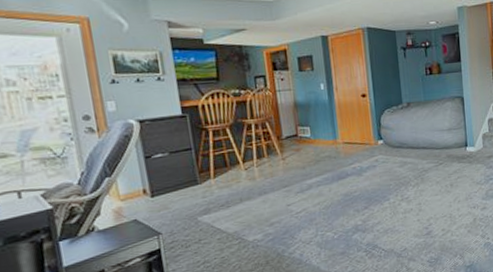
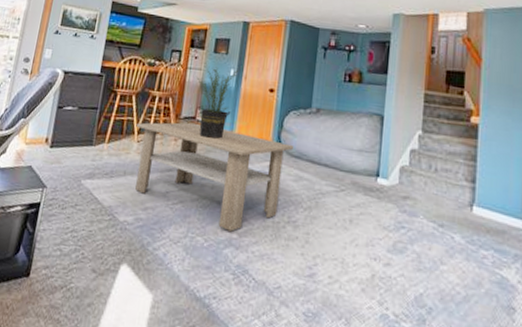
coffee table: none [238,138,395,221] -> present [135,122,294,232]
potted plant: none [288,80,331,151] -> present [196,62,242,139]

